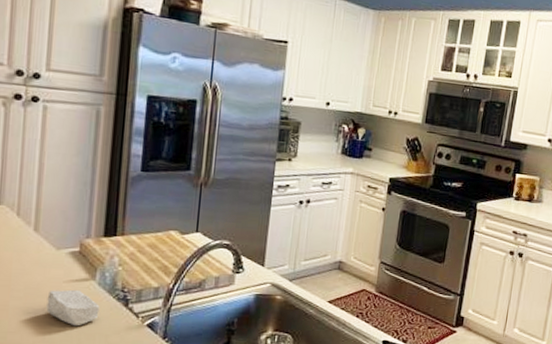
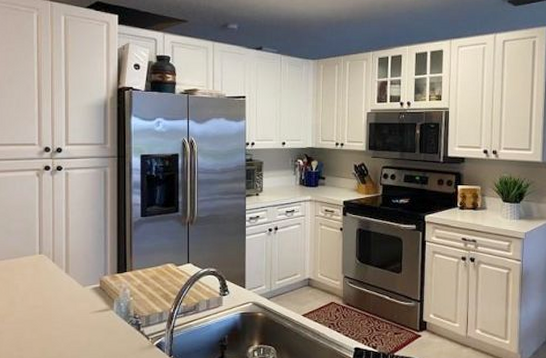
soap bar: present [46,289,100,327] -> none [79,318,118,350]

